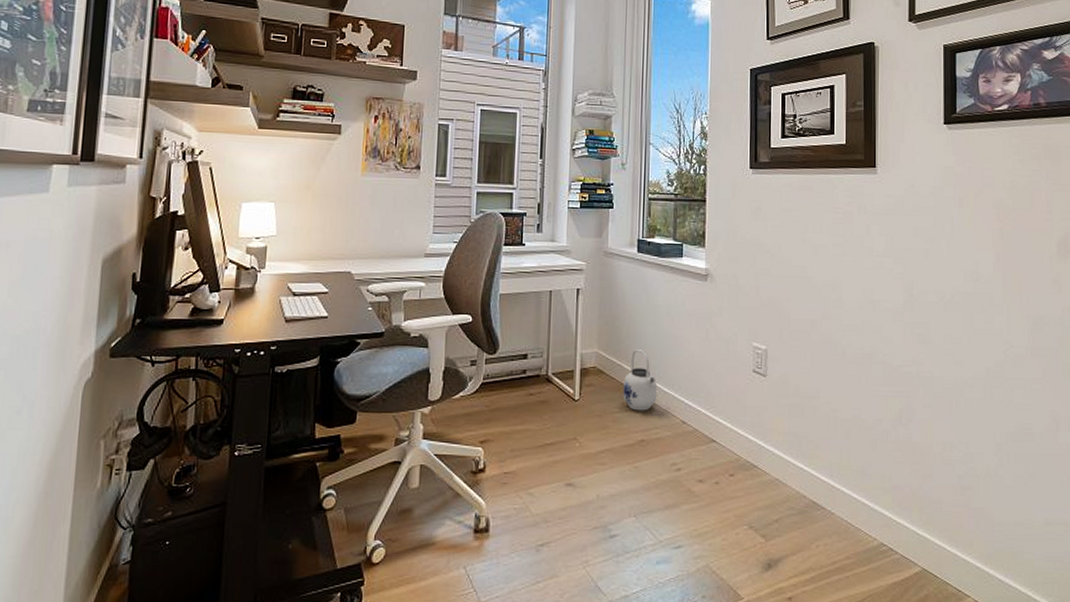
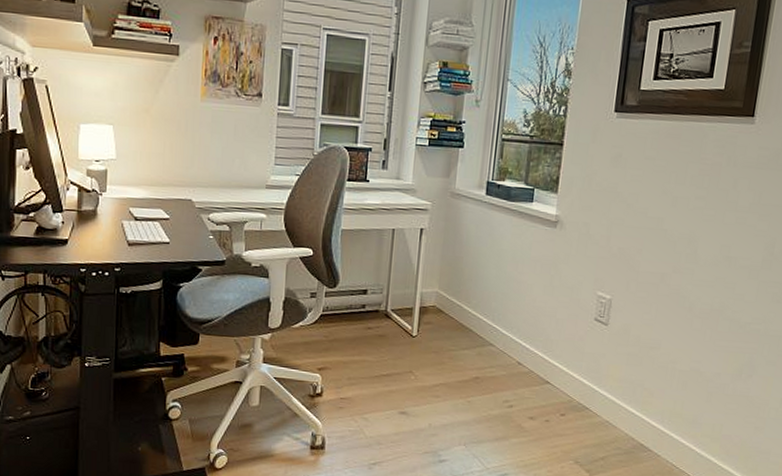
teapot: present [623,350,657,411] -> none [461,292,496,351]

